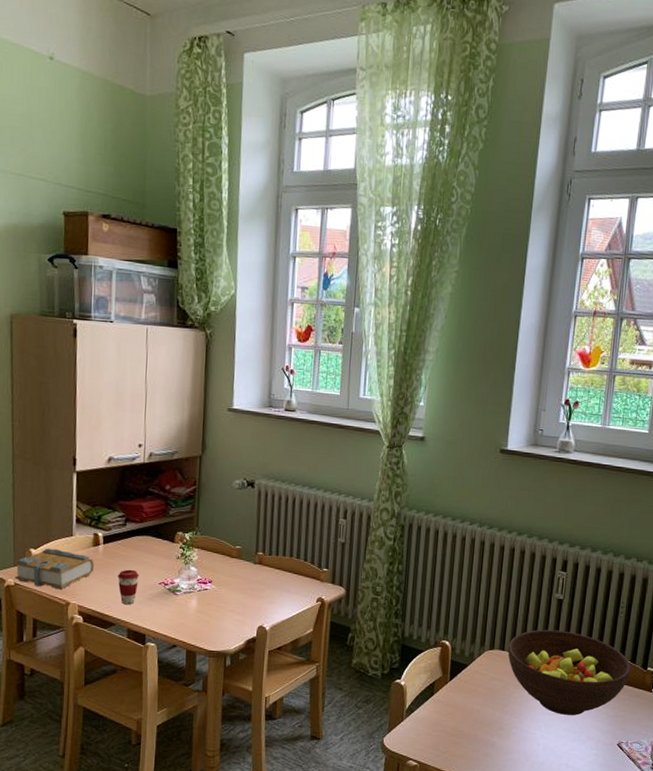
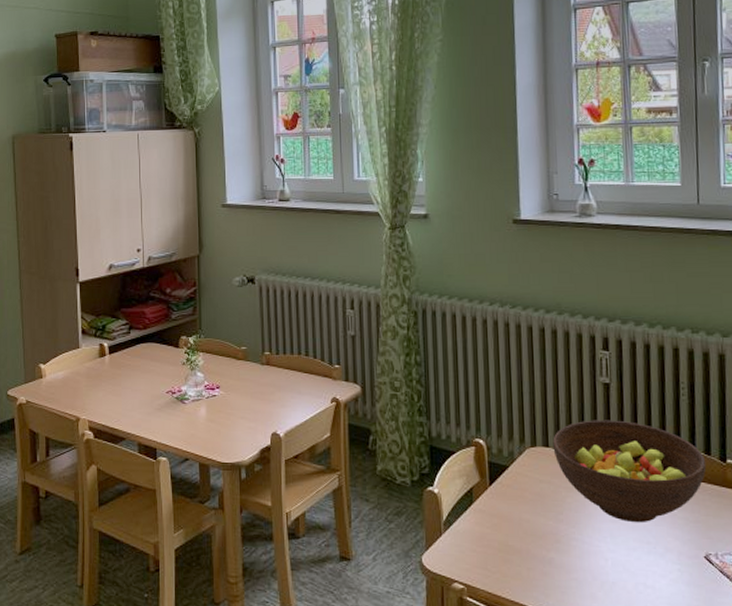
book: present [14,548,95,590] -> none [25,362,102,405]
coffee cup: present [118,569,139,605] -> none [125,379,146,417]

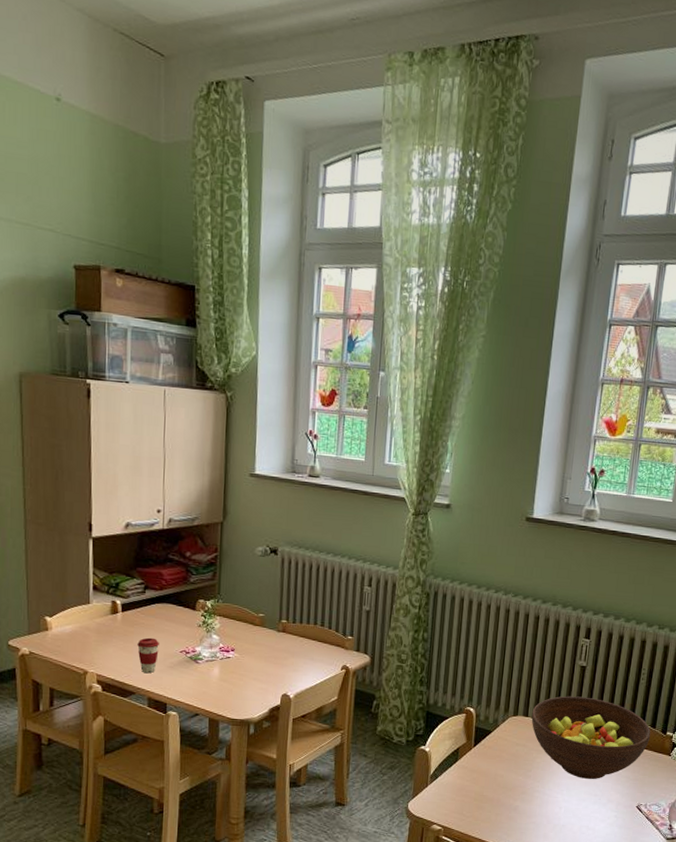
coffee cup: none [125,379,146,417] -> present [137,637,159,674]

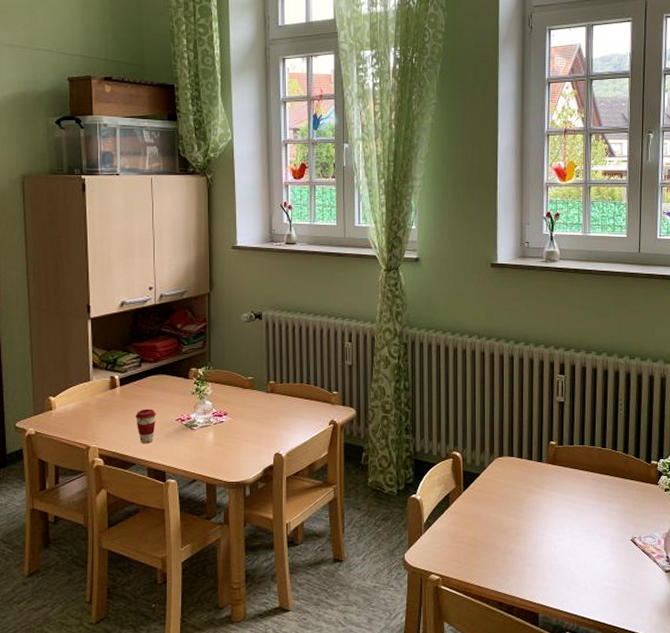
fruit bowl: present [531,696,651,779] -> none [517,432,636,515]

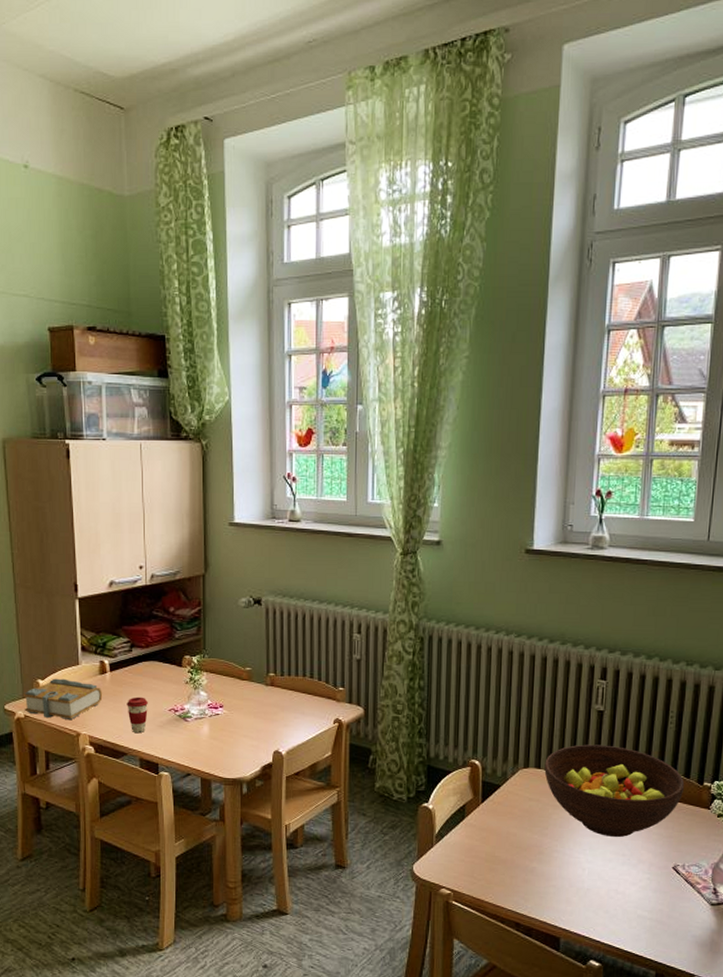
book: none [34,395,113,435] -> present [22,678,103,721]
fruit bowl: none [517,432,636,515] -> present [544,744,685,837]

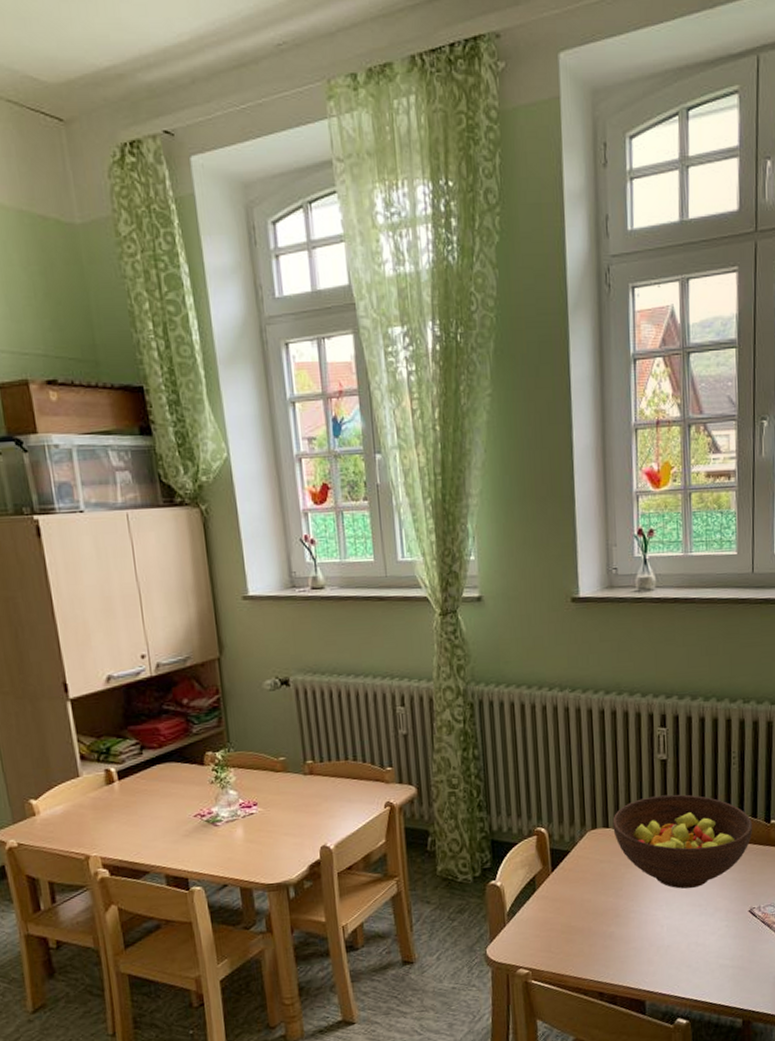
book: present [22,678,103,721] -> none [12,795,113,843]
coffee cup: present [127,696,148,734] -> none [142,804,170,848]

